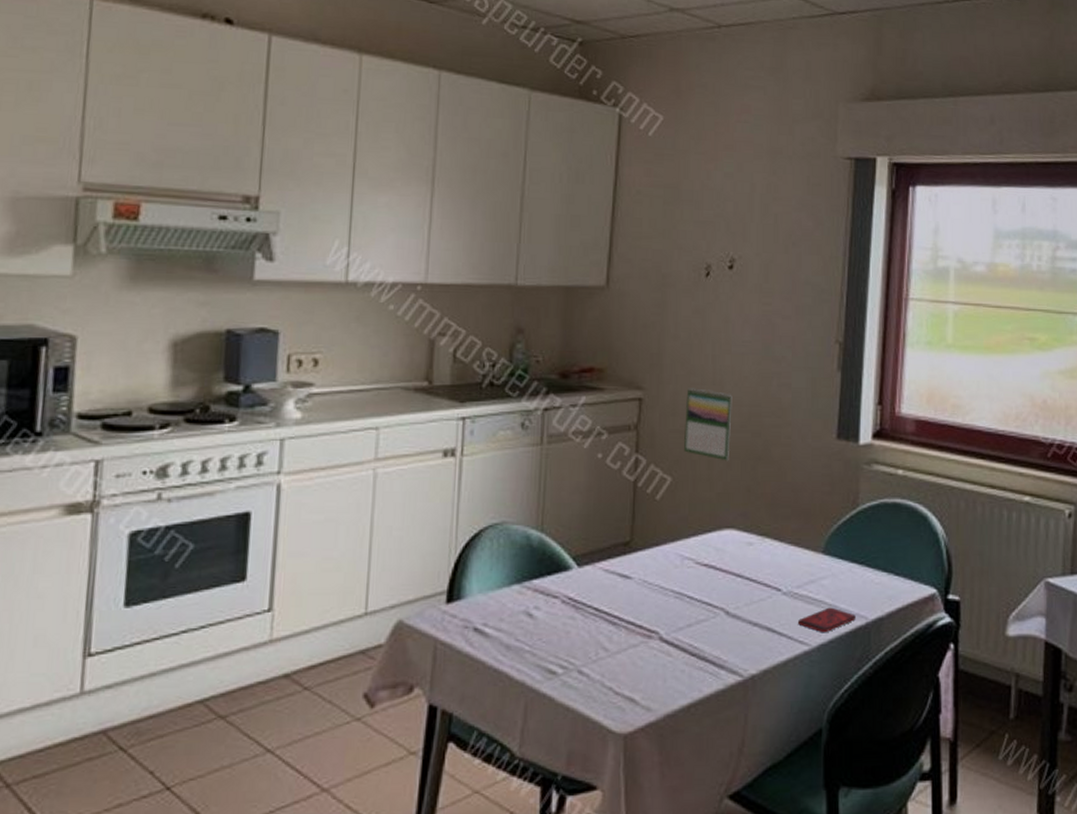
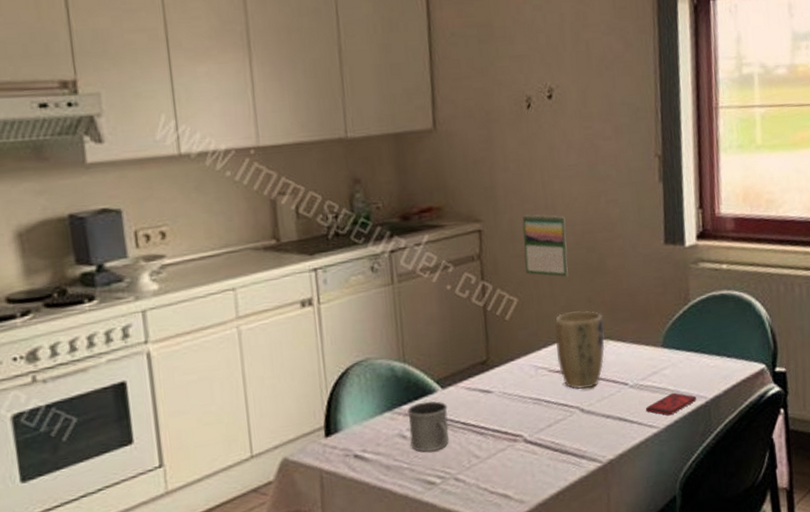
mug: none [536,578,581,636] -> present [407,401,449,452]
plant pot: none [706,500,762,588] -> present [554,310,605,390]

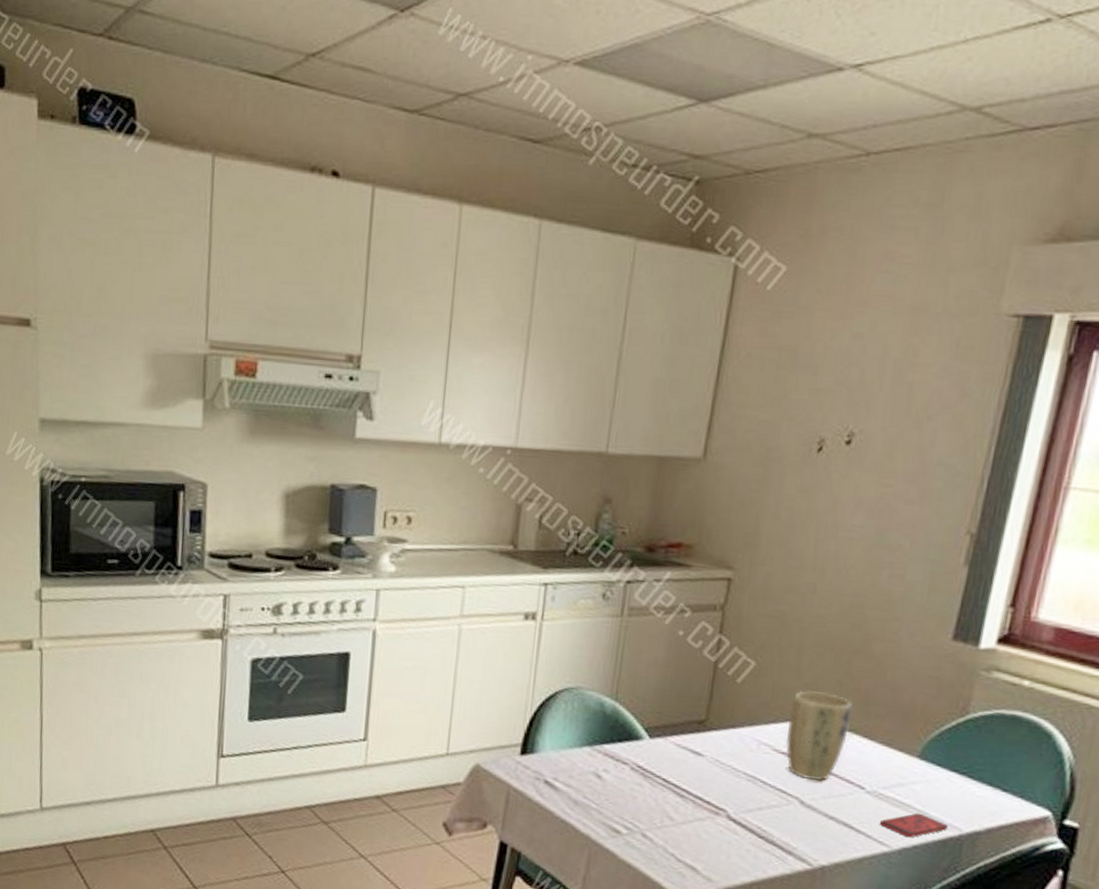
mug: present [407,401,449,452] -> none [604,745,652,800]
calendar: present [522,214,569,277] -> none [772,571,834,652]

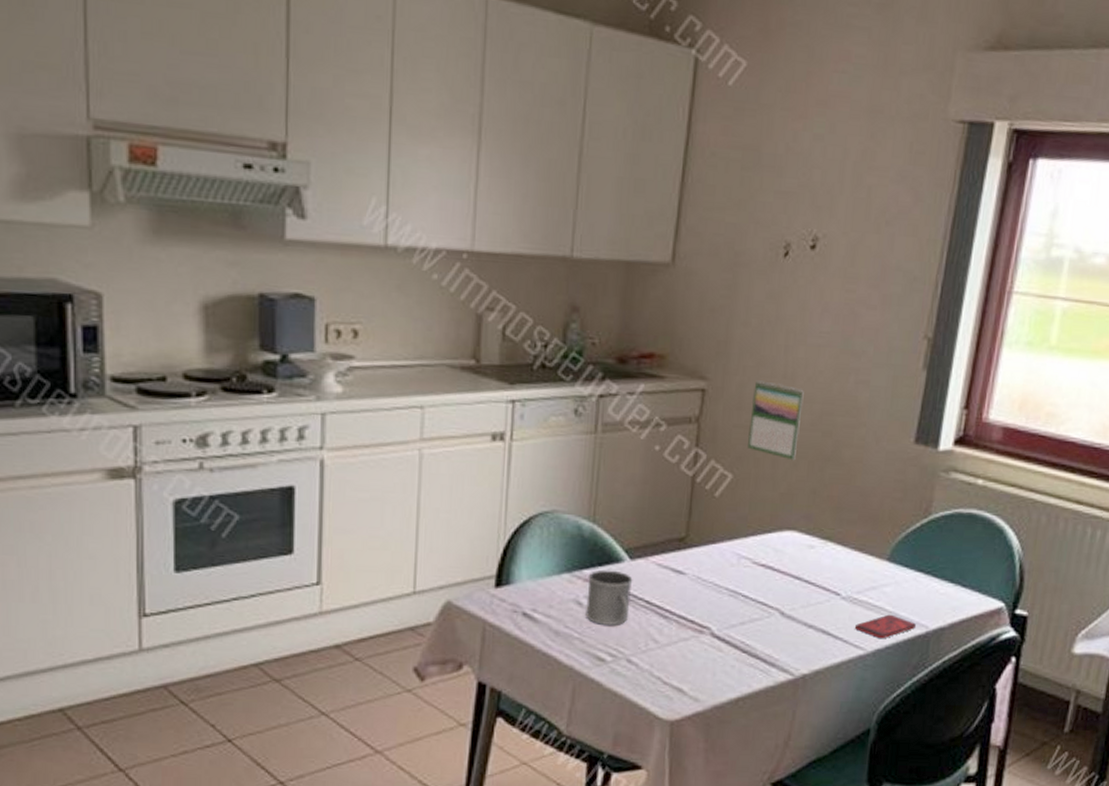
mug: none [604,745,652,800] -> present [586,569,633,625]
calendar: none [772,571,834,652] -> present [748,380,804,461]
plant pot: present [785,691,852,781] -> none [764,501,825,590]

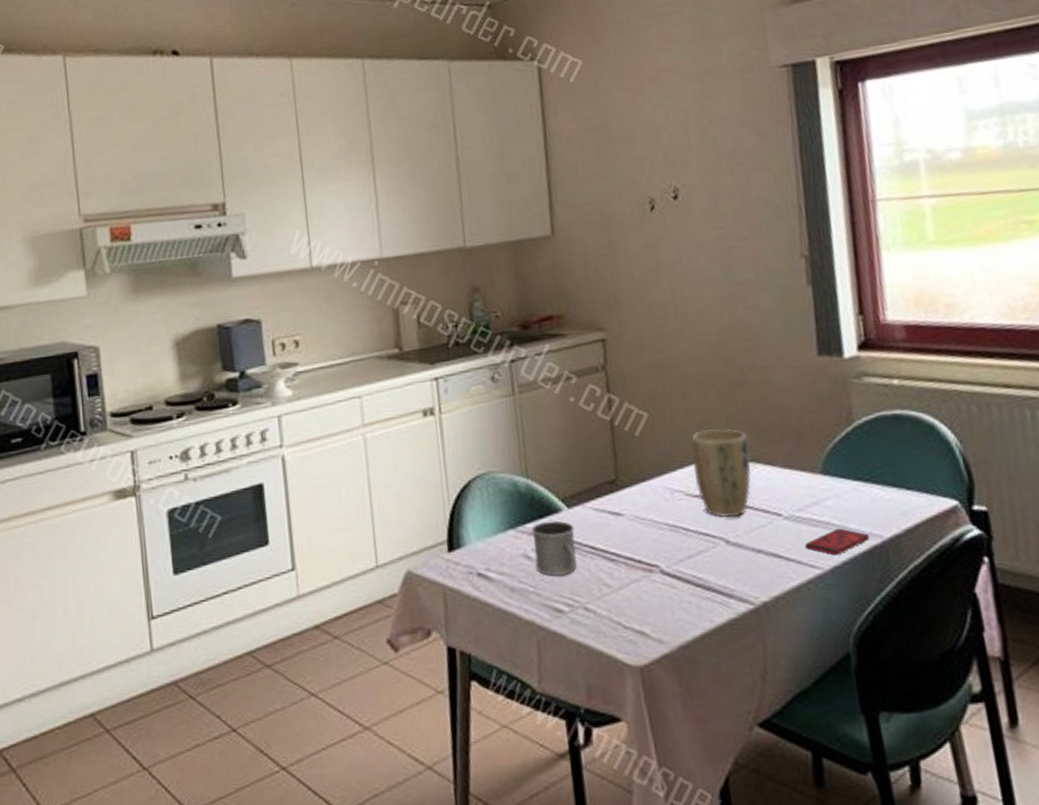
calendar: present [748,380,804,461] -> none [649,322,705,391]
plant pot: none [764,501,825,590] -> present [690,428,752,518]

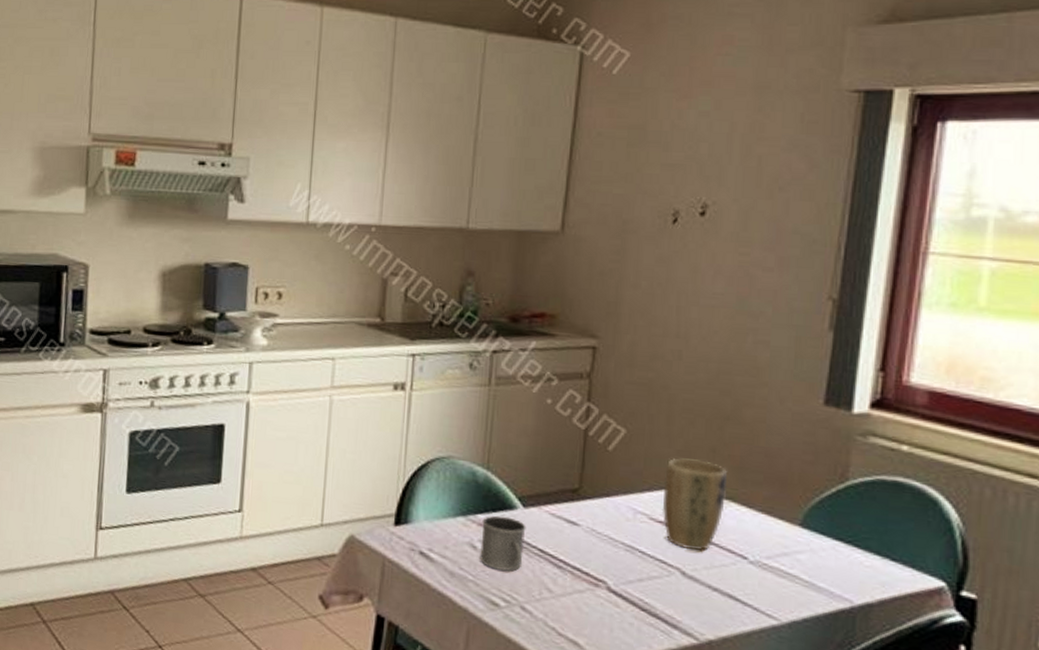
smartphone: present [804,528,870,556] -> none [765,584,839,610]

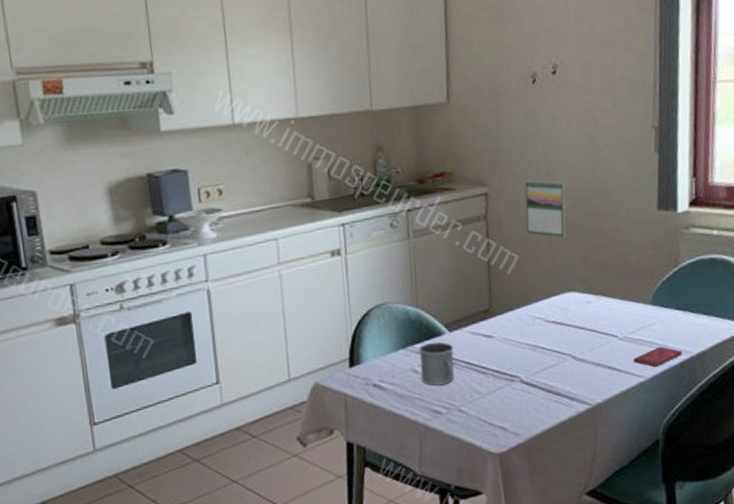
calendar: none [641,339,699,418] -> present [525,180,566,238]
plant pot: present [662,458,728,551] -> none [551,268,598,339]
smartphone: none [765,584,839,610] -> present [633,346,683,367]

